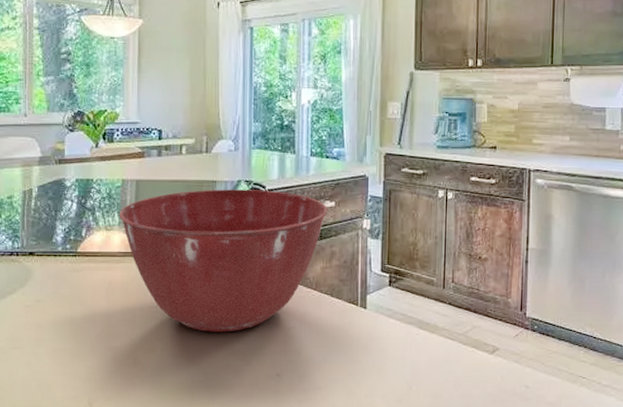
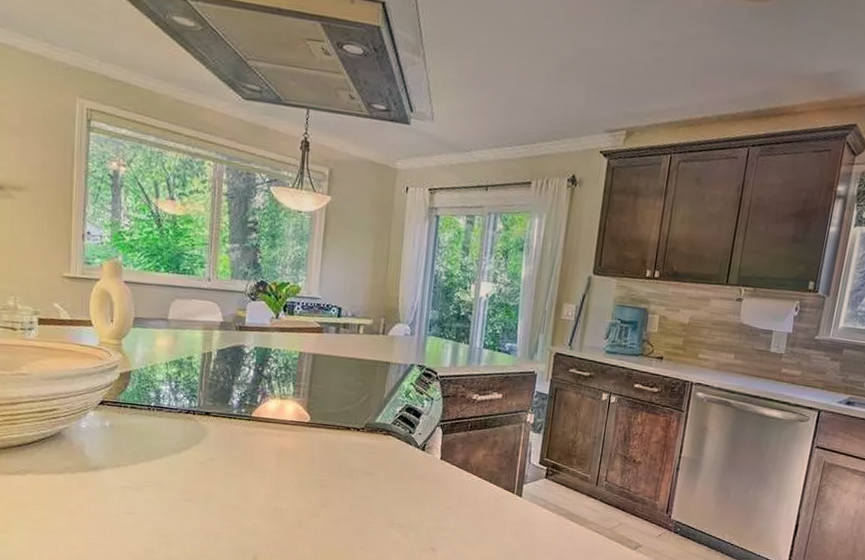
mixing bowl: present [118,189,328,332] -> none [293,369,495,505]

